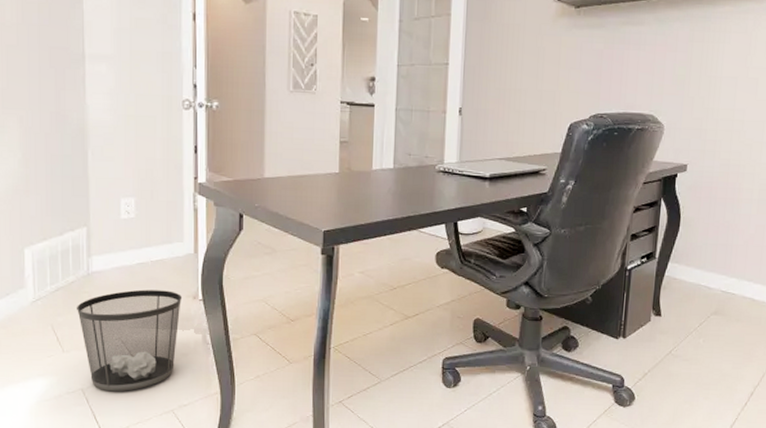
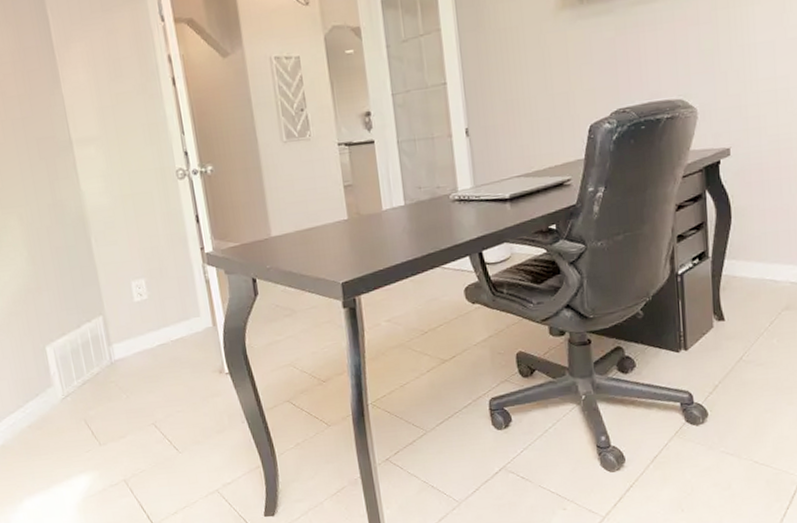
waste bin: present [76,289,183,392] -> none [105,368,212,479]

